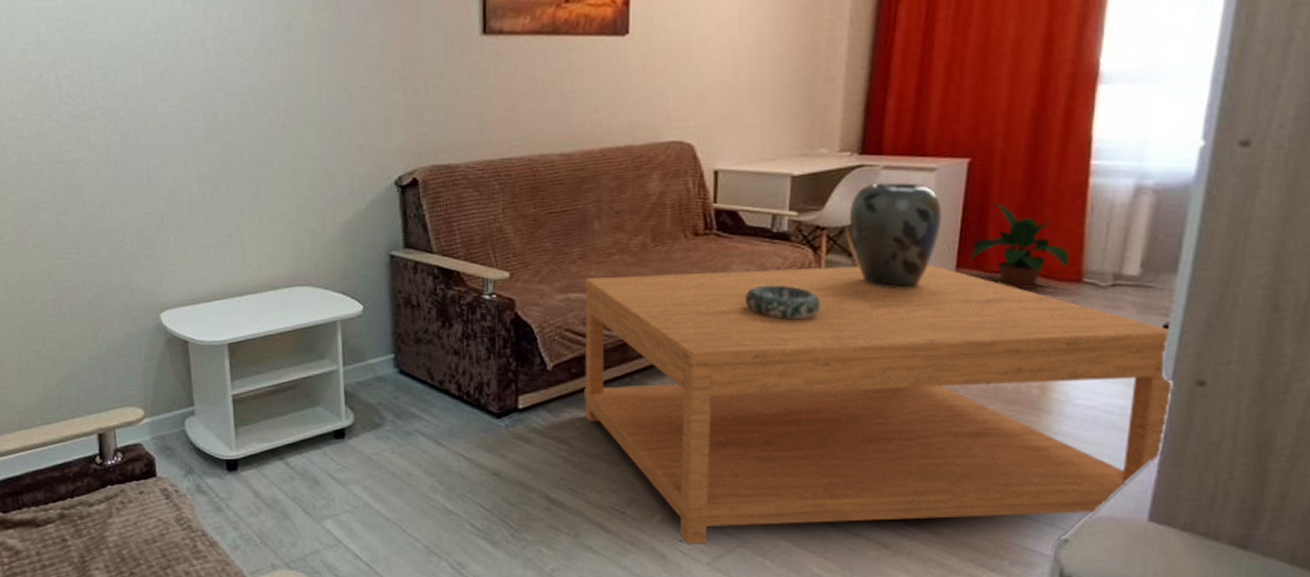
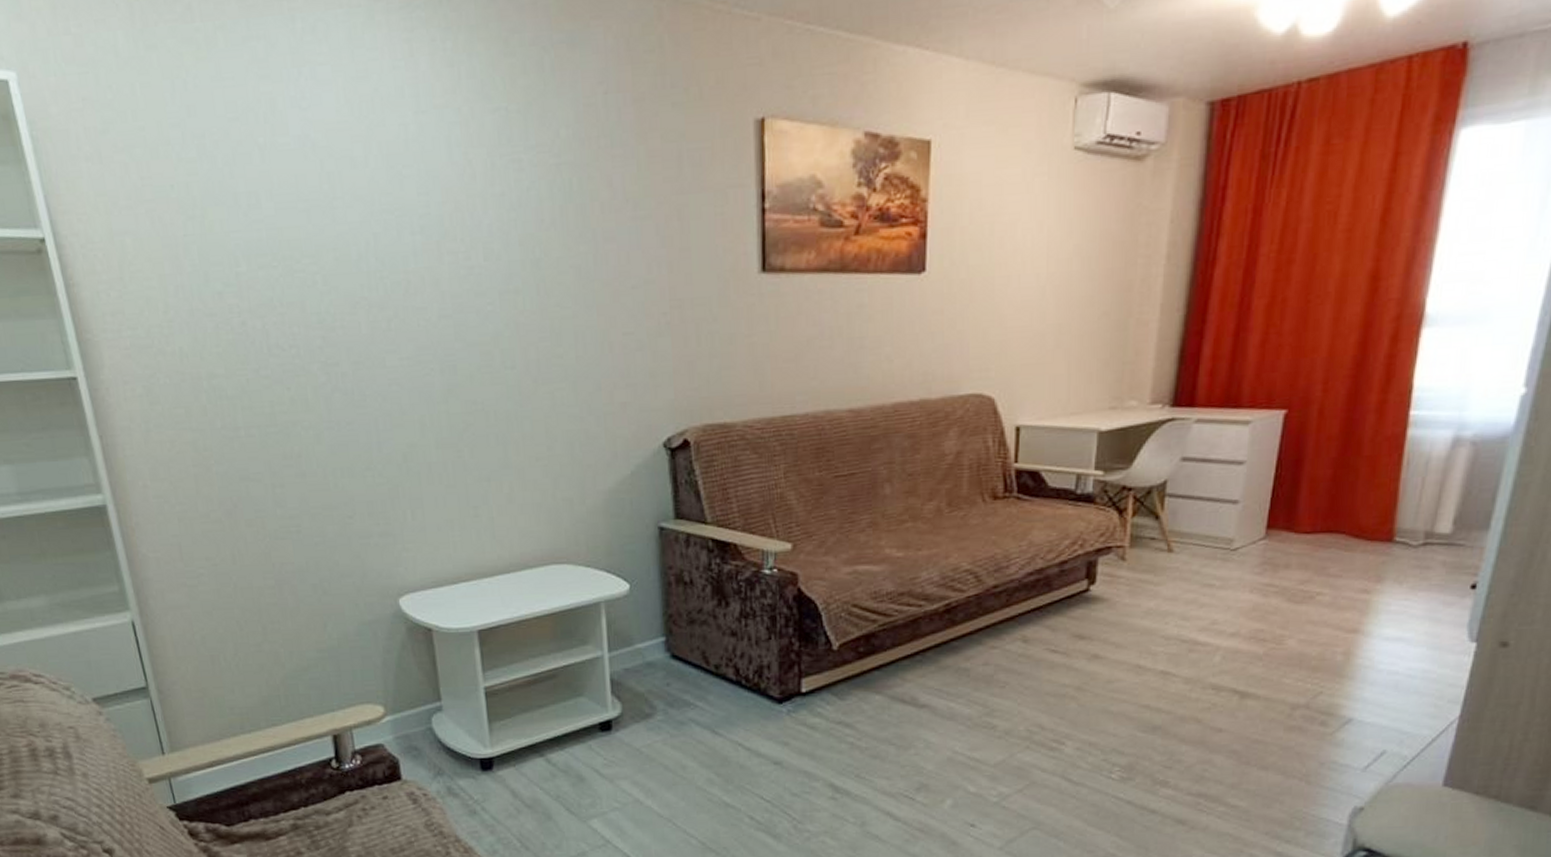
coffee table: present [584,264,1174,544] -> none [872,525,1478,829]
decorative bowl: present [744,285,821,319] -> none [1045,551,1125,588]
vase: present [849,182,942,288] -> none [1157,437,1255,553]
potted plant: present [970,203,1069,289] -> none [1281,458,1382,550]

